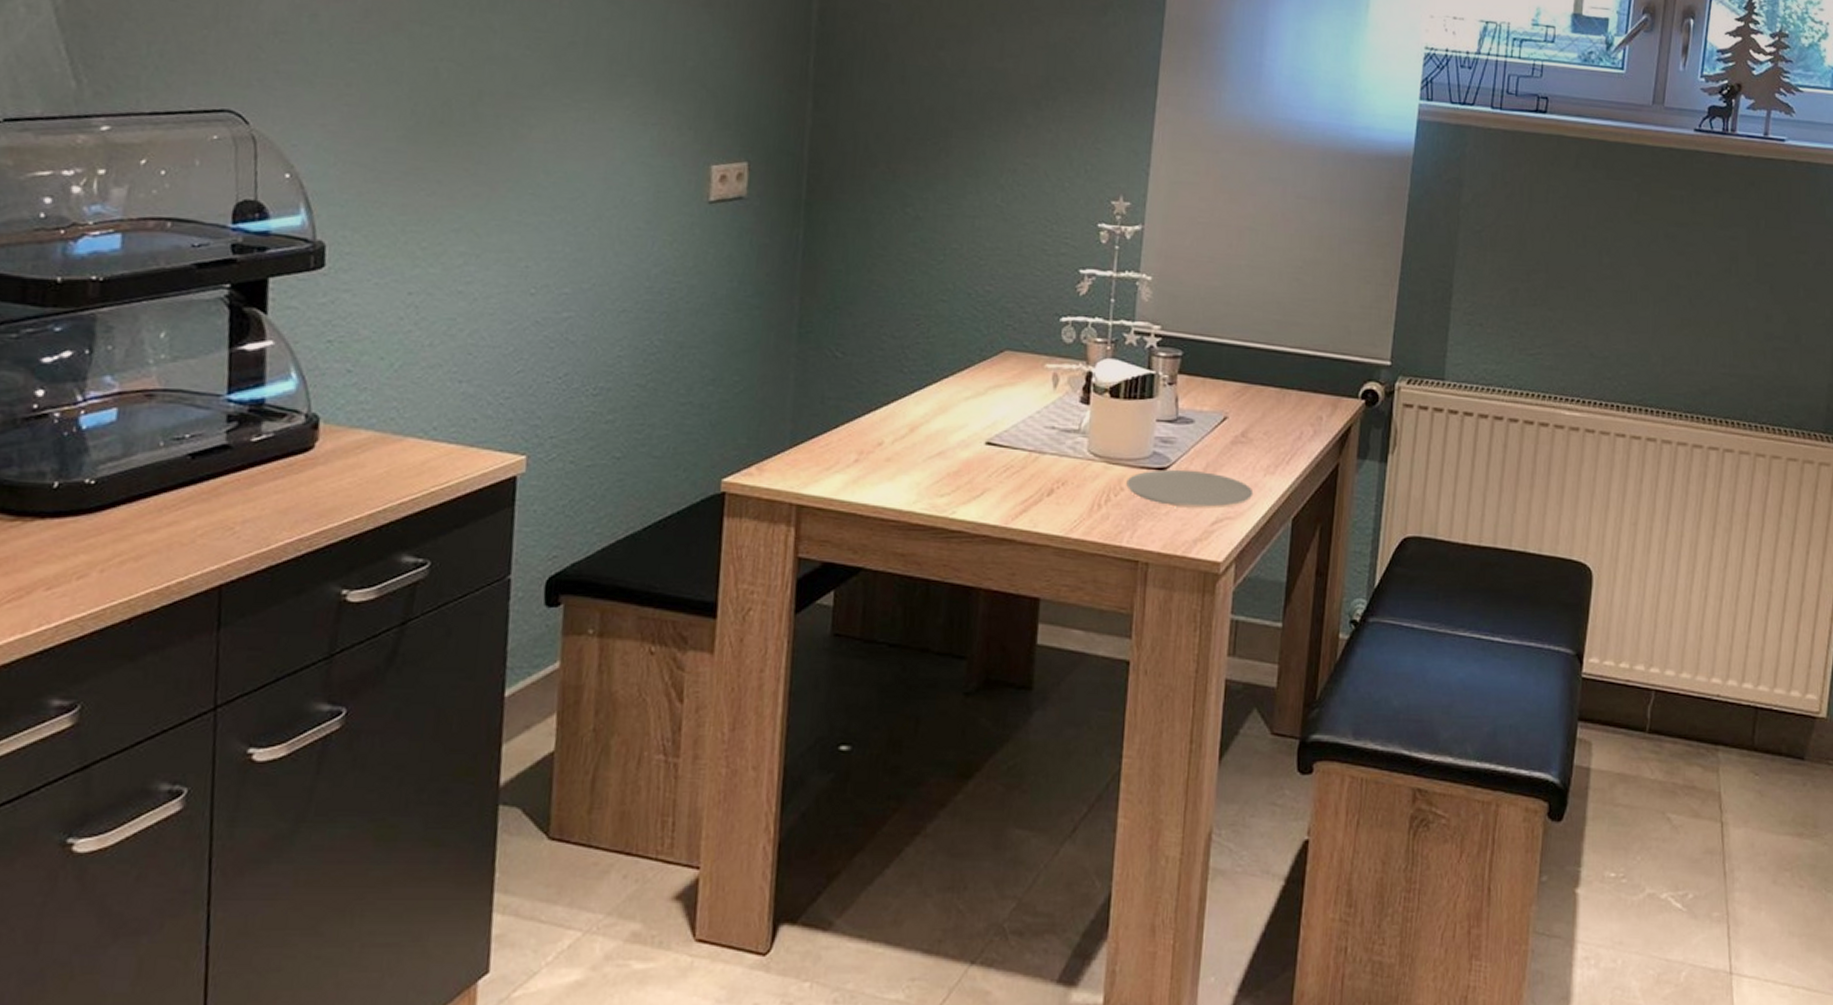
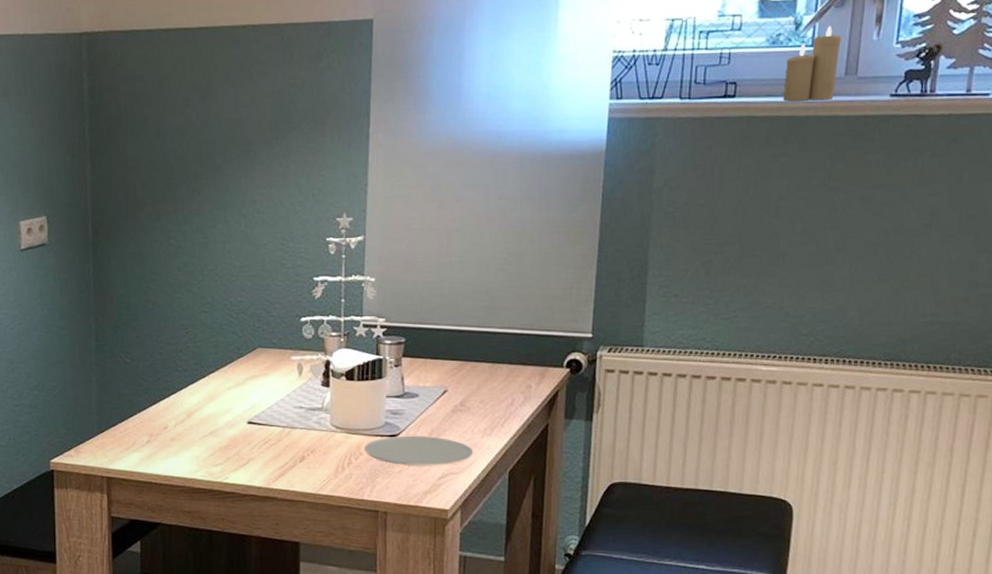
candle: none [1592,50,1651,128] -> present [782,26,842,103]

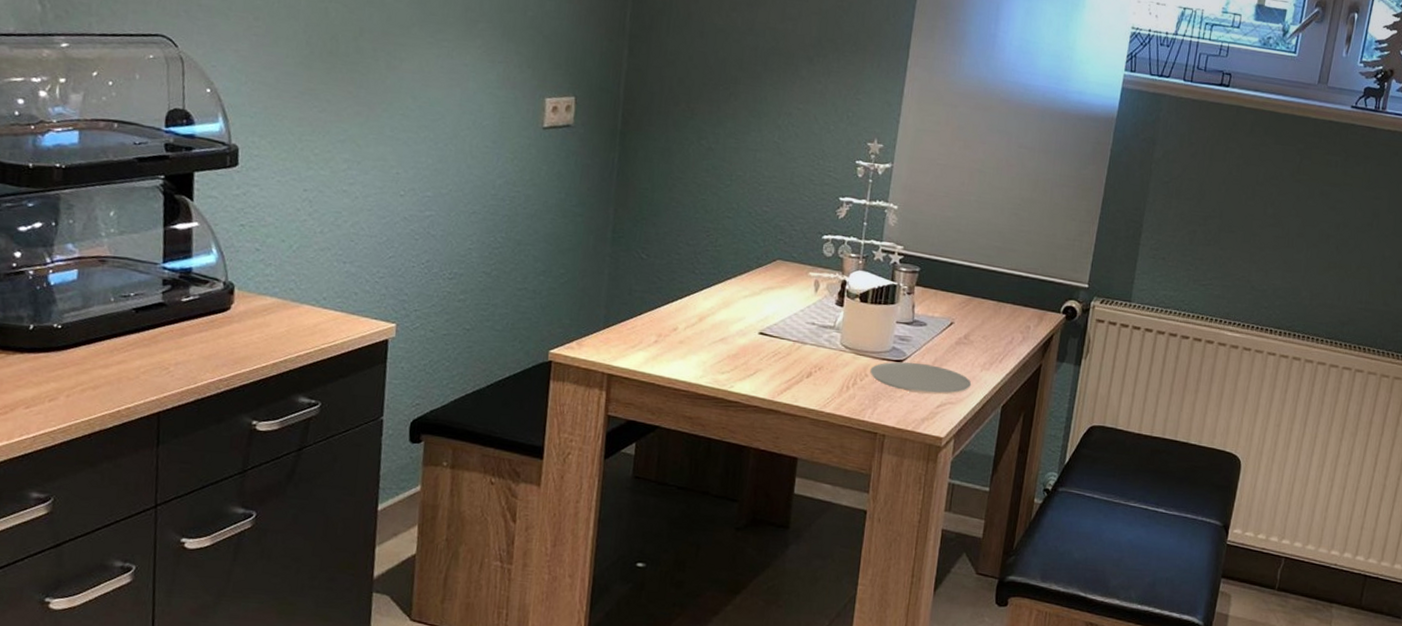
candle: present [782,26,842,103] -> none [1267,38,1319,103]

